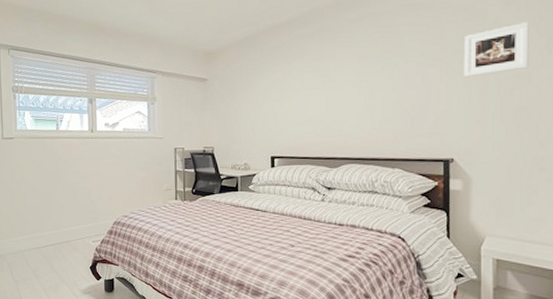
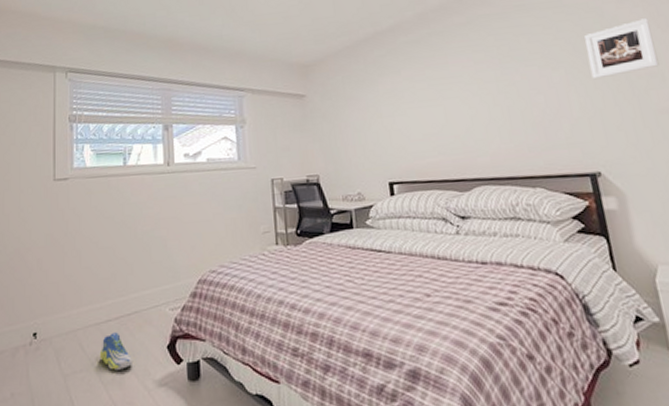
sneaker: none [40,255,65,281] -> present [99,332,134,370]

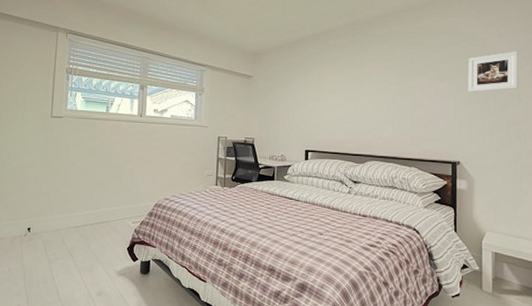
sneaker: present [99,332,134,370] -> none [76,234,102,261]

